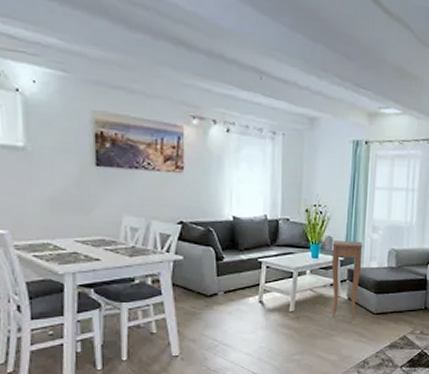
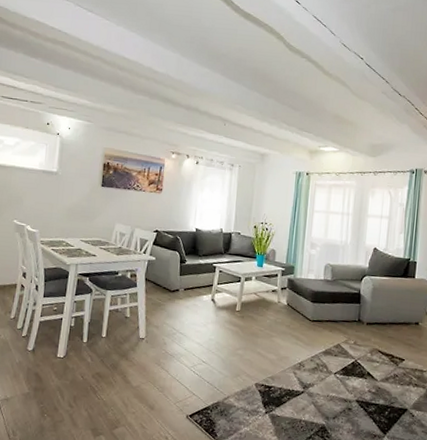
side table: present [331,241,363,318] -> none [272,253,302,323]

